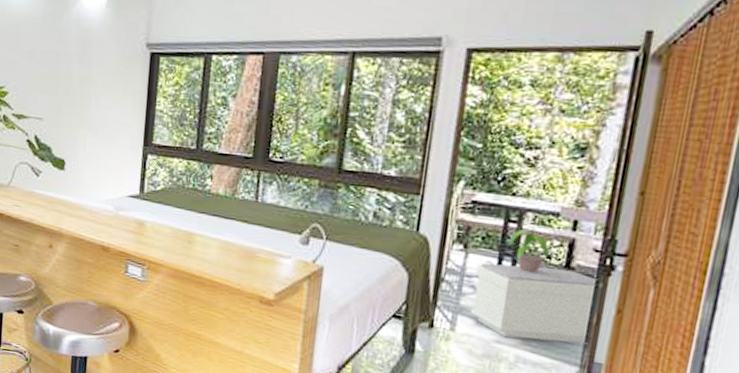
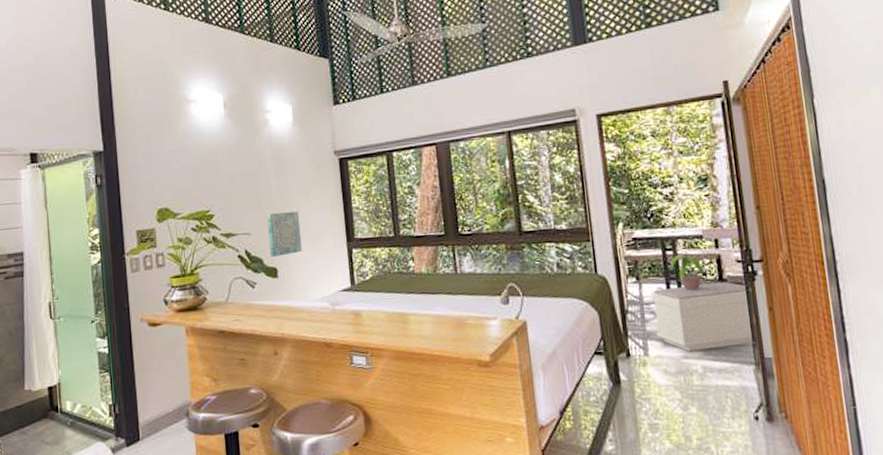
wall art: none [60,100,97,149] -> present [267,211,302,257]

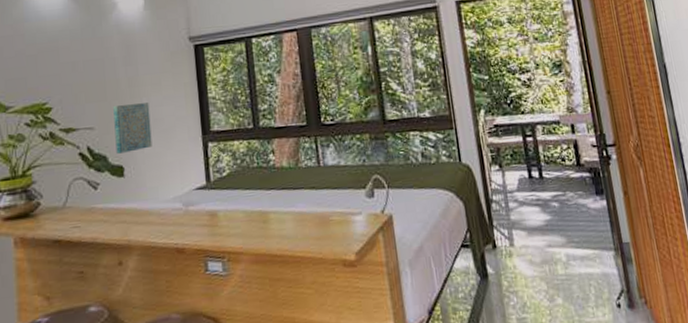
bench: present [652,282,755,352] -> none [514,167,614,241]
potted plant: present [669,254,708,291] -> none [530,140,566,178]

